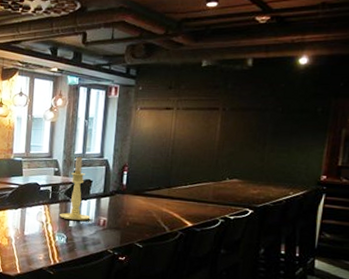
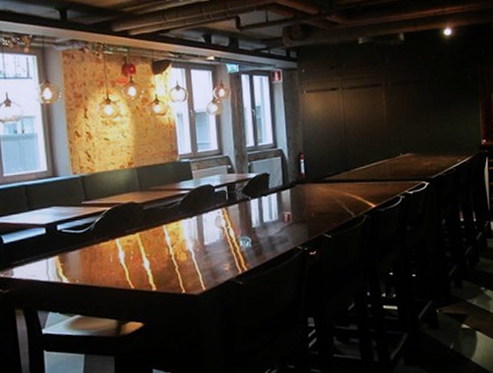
candle holder: present [60,156,91,221] -> none [240,149,274,220]

